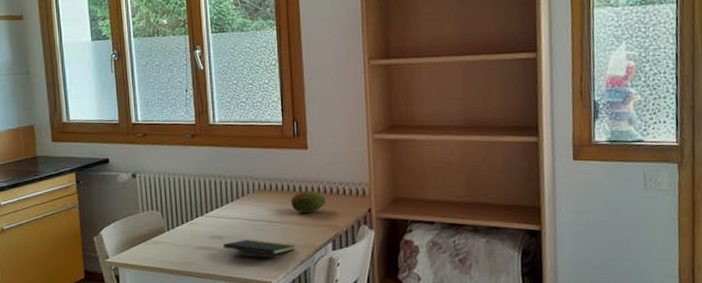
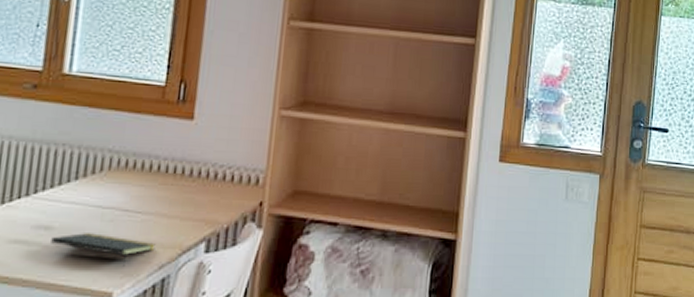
fruit: present [291,191,327,213] -> none [159,173,208,202]

